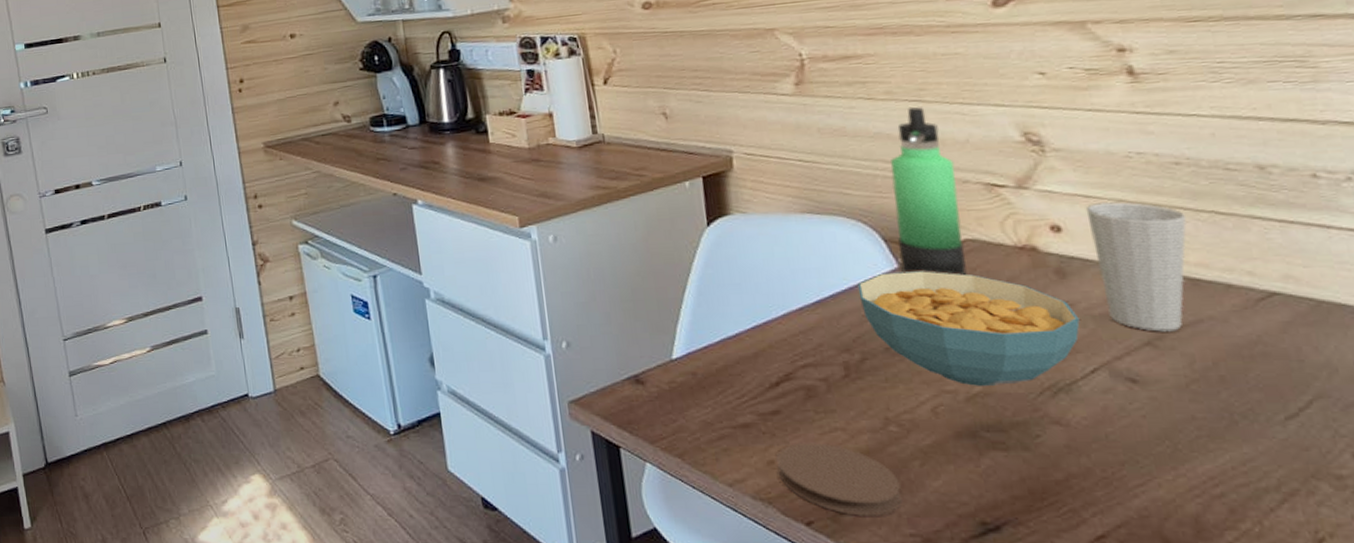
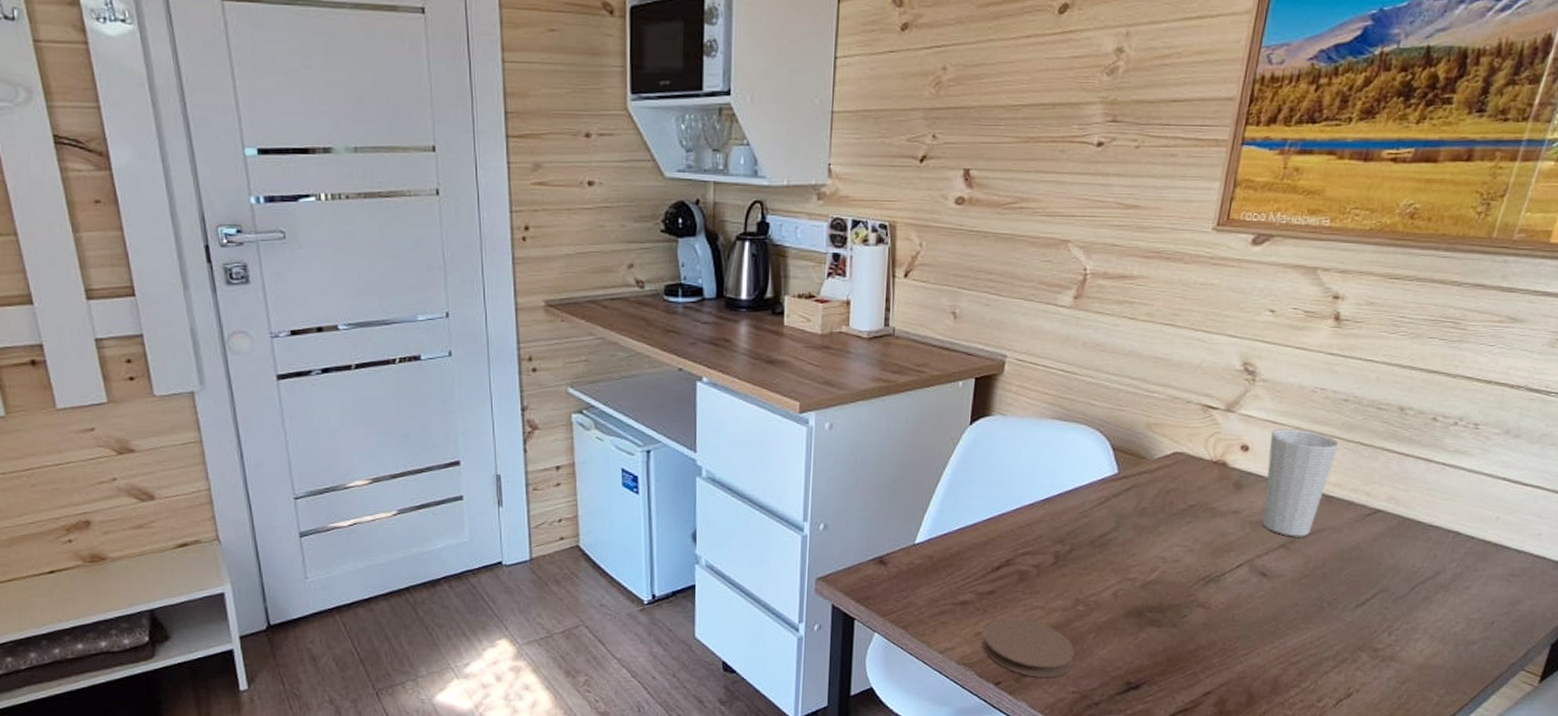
cereal bowl: present [857,271,1080,386] -> none [1081,477,1241,575]
thermos bottle: present [890,106,967,275] -> none [1119,329,1184,483]

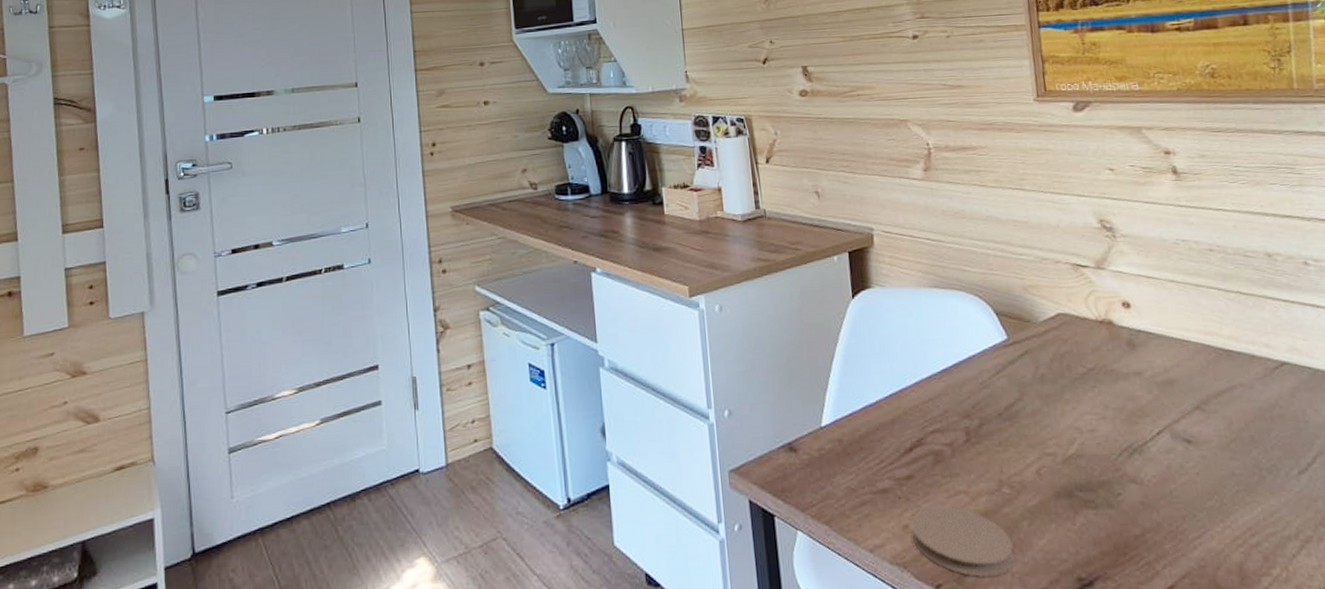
cup: present [1263,428,1340,537] -> none [1147,281,1222,397]

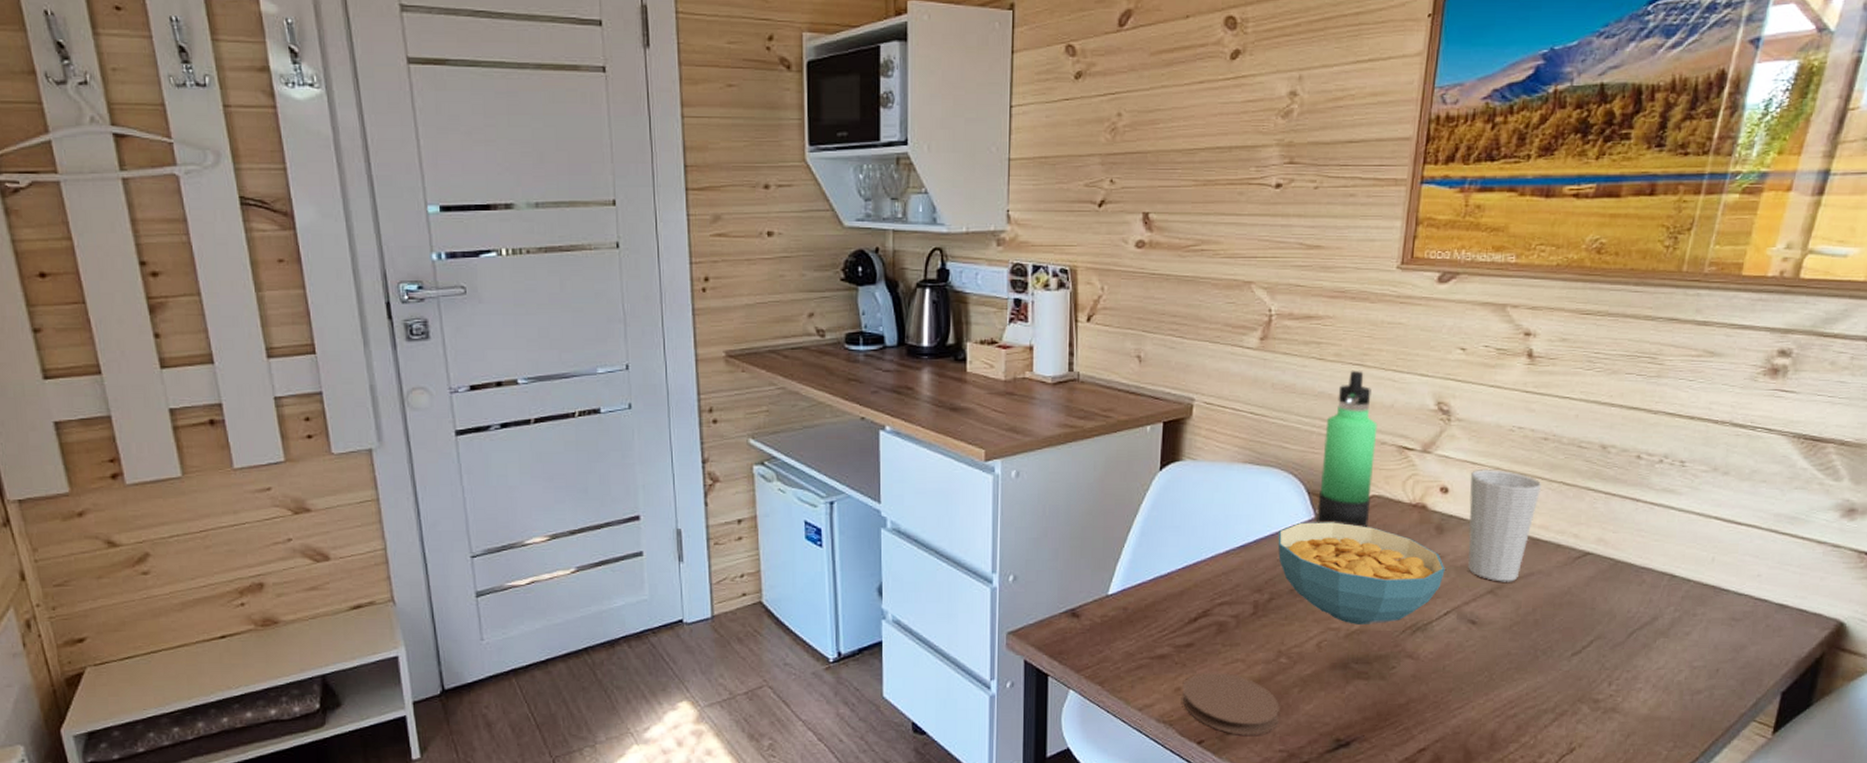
cereal bowl: none [975,342,1147,448] -> present [1278,522,1445,624]
thermos bottle: none [1000,194,1061,346] -> present [1315,370,1378,527]
cup: none [1147,281,1222,397] -> present [1467,468,1542,582]

